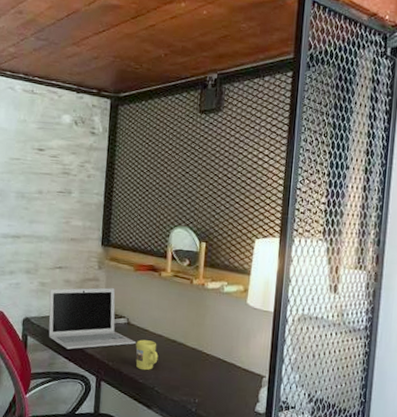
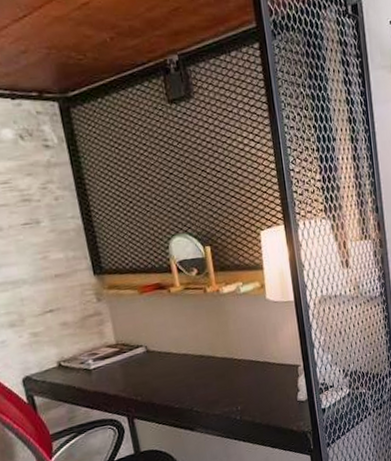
laptop: present [48,287,136,350] -> none [46,318,162,398]
mug: present [135,339,159,371] -> none [161,362,190,395]

